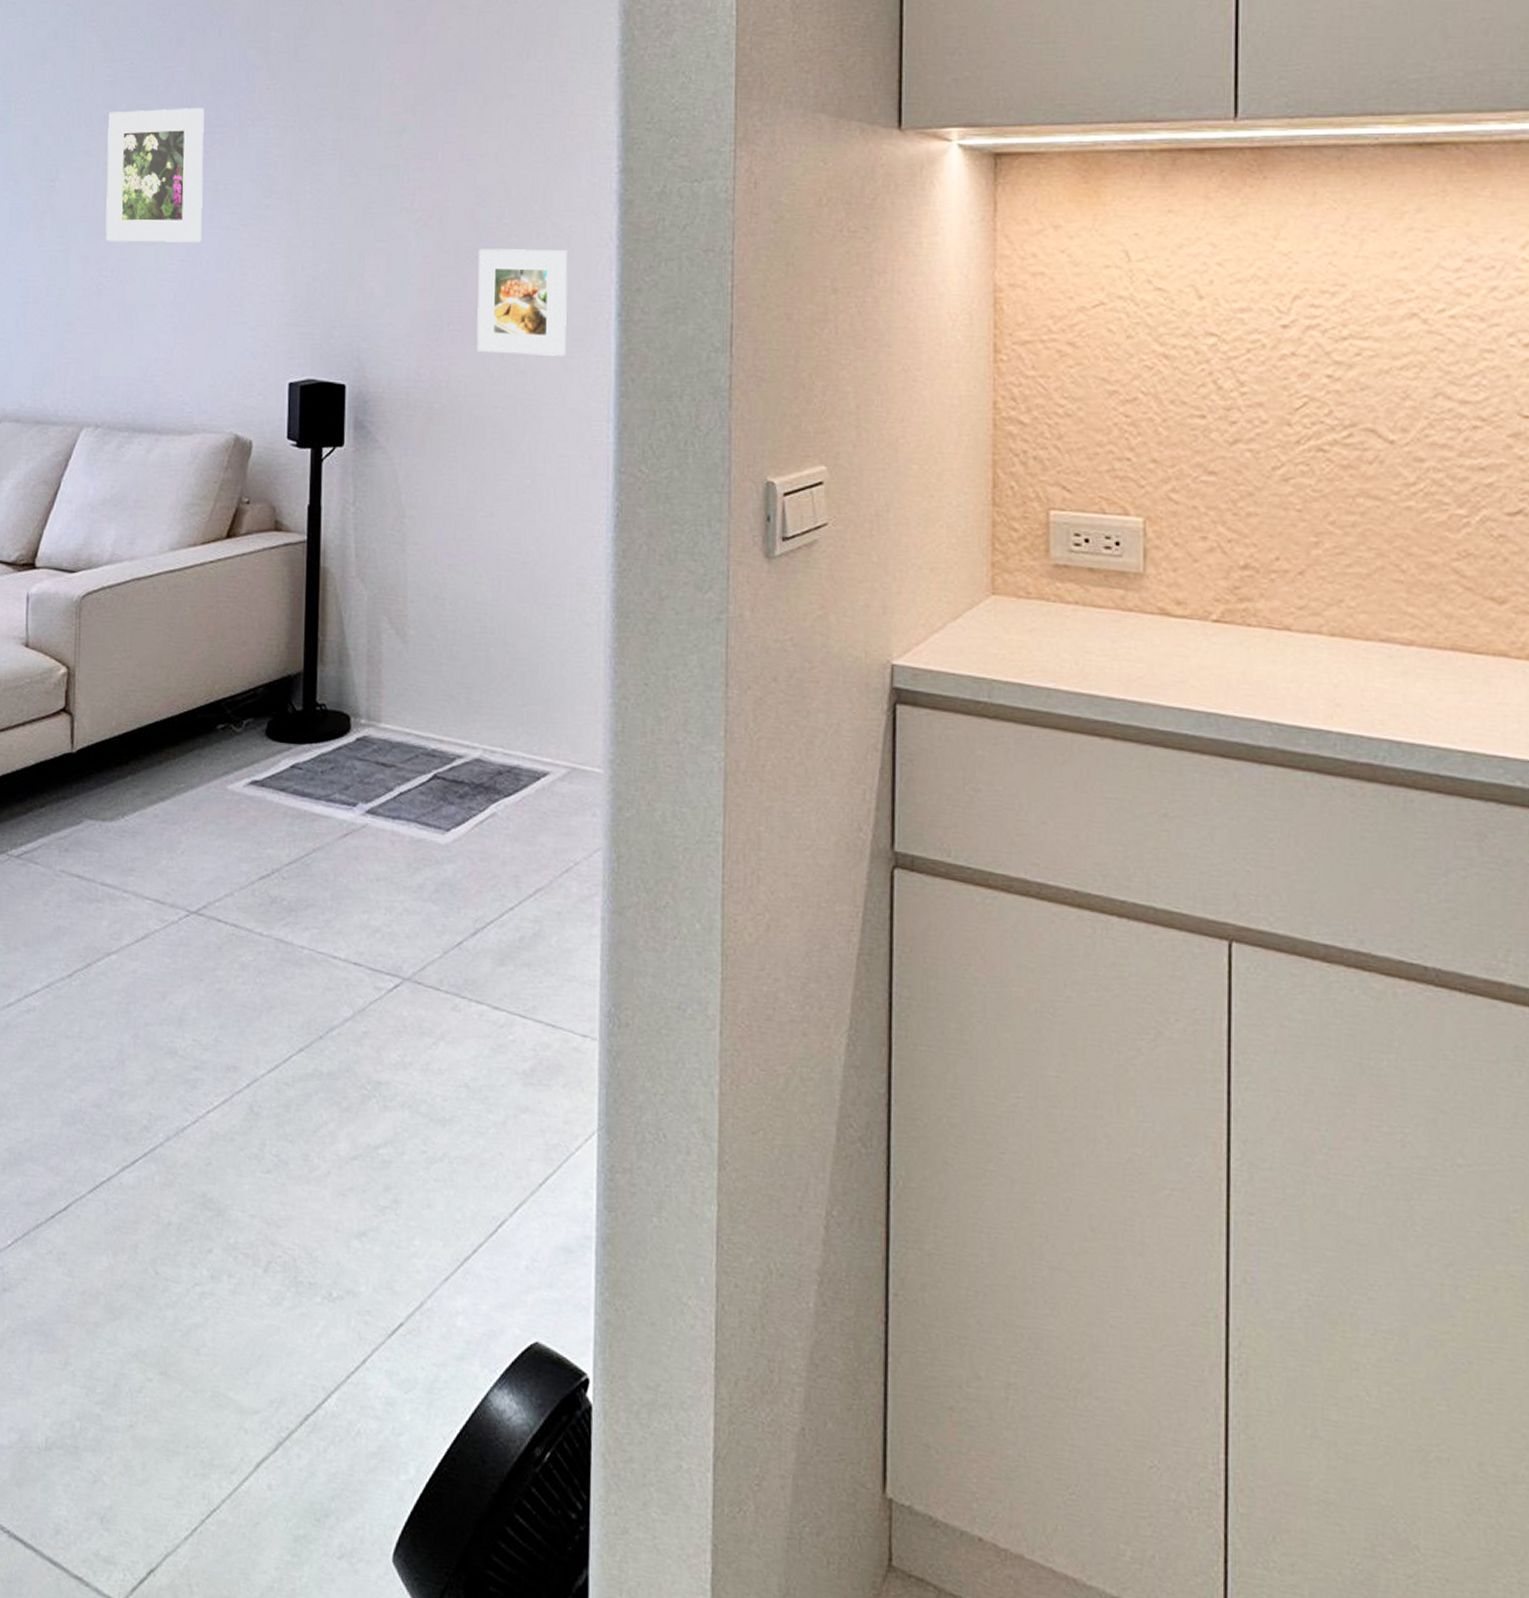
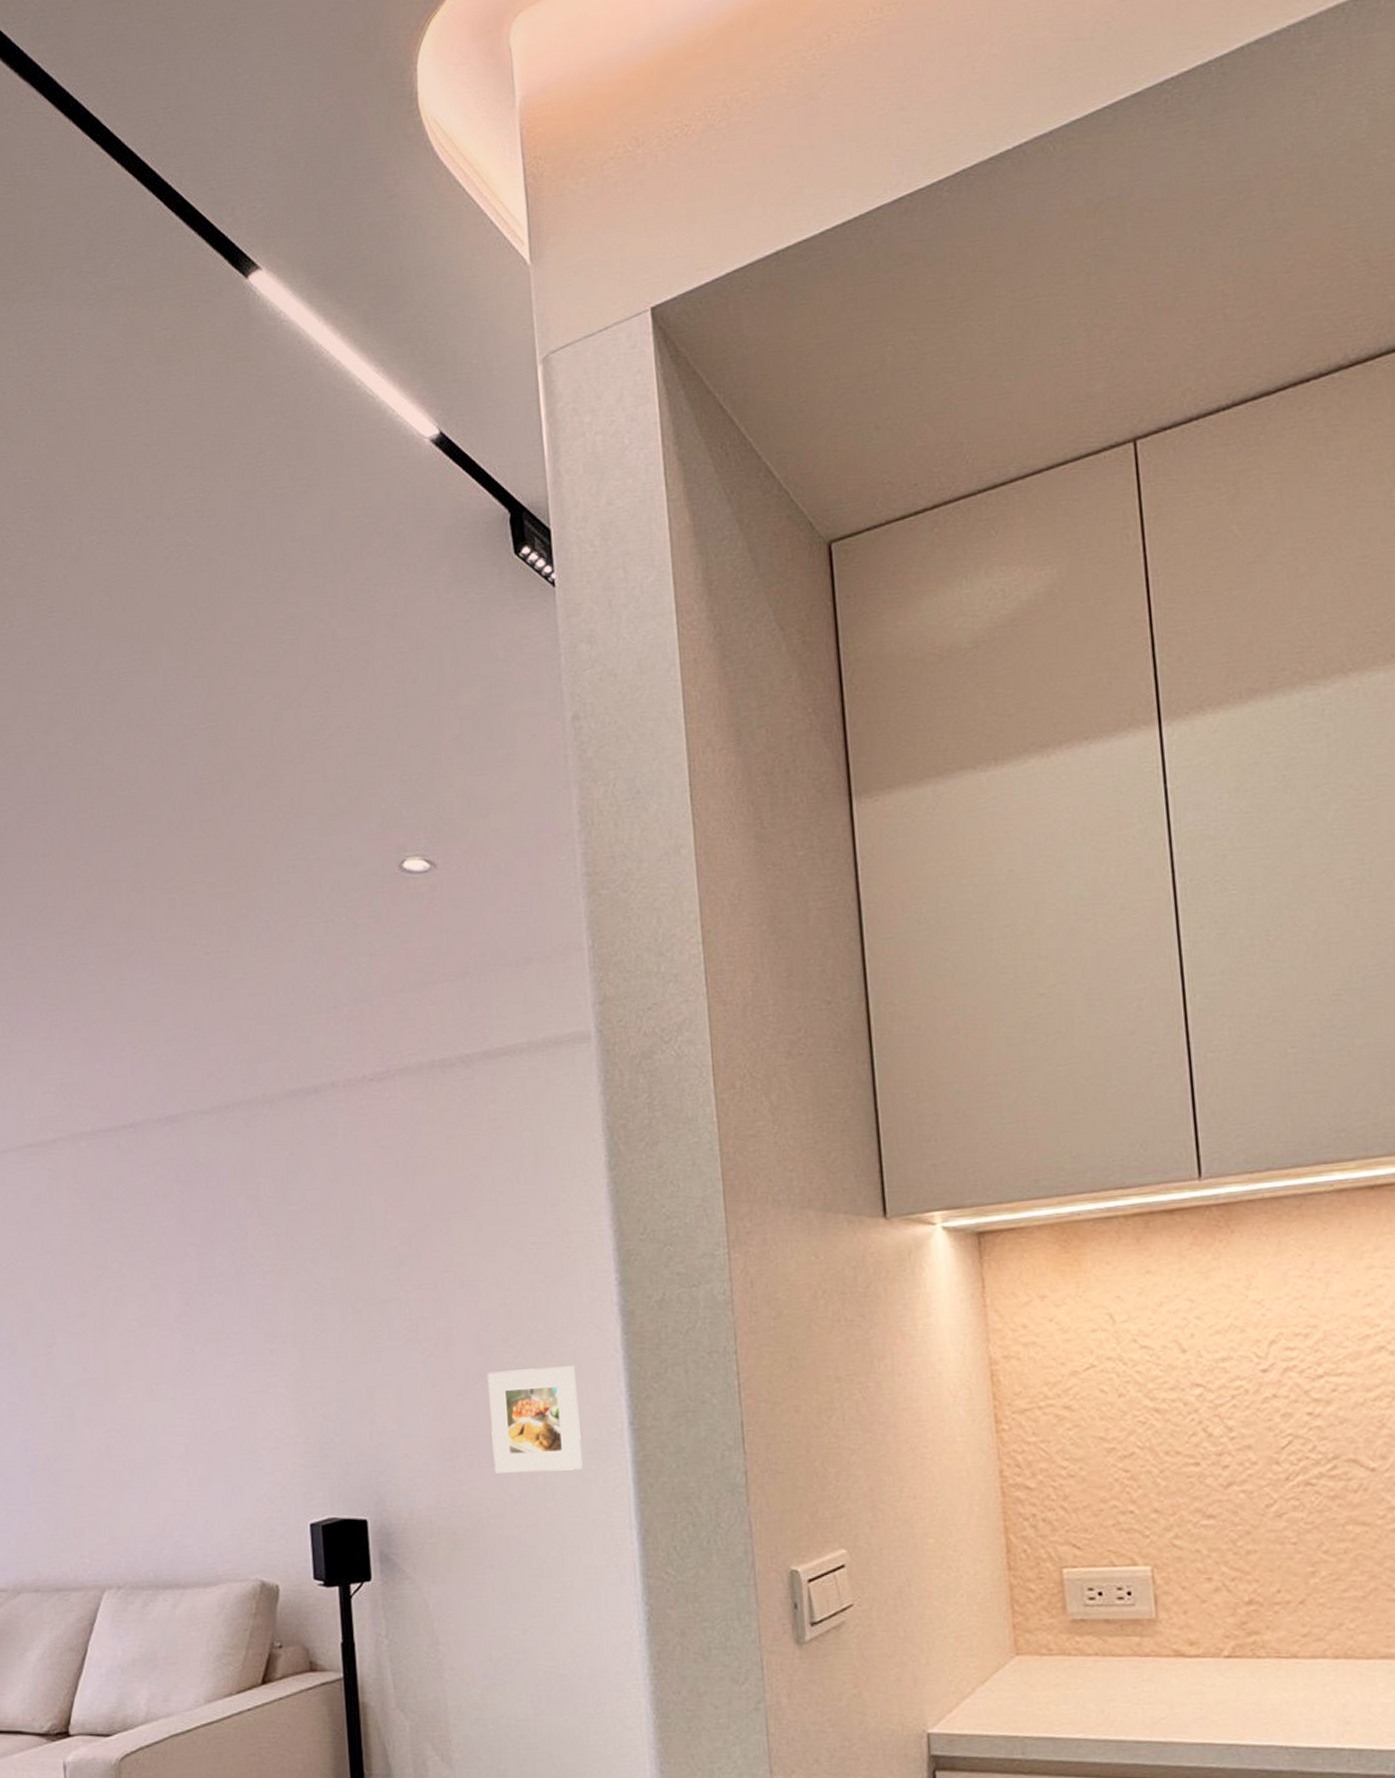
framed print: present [105,108,205,243] -> none [101,1260,208,1402]

